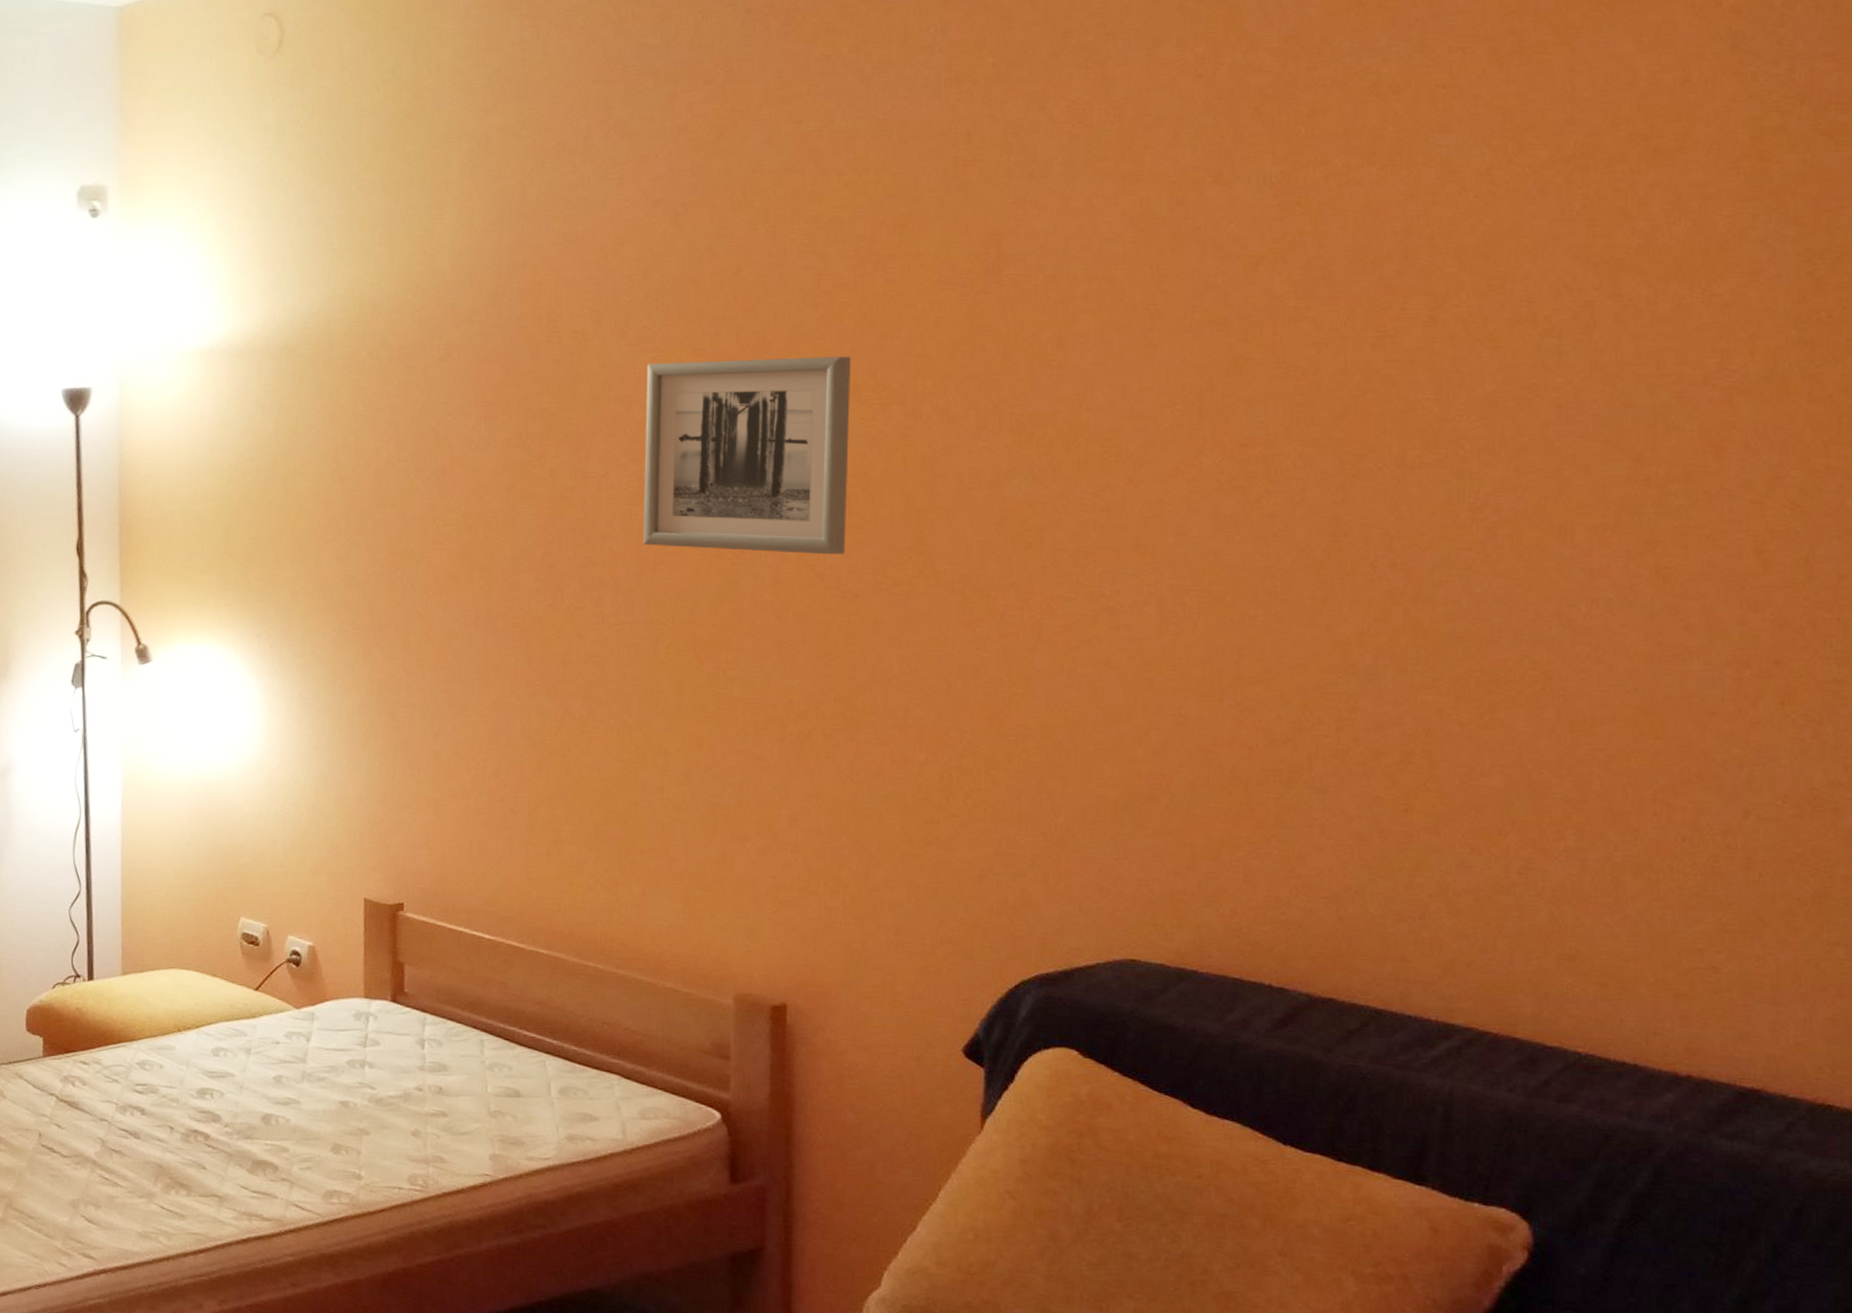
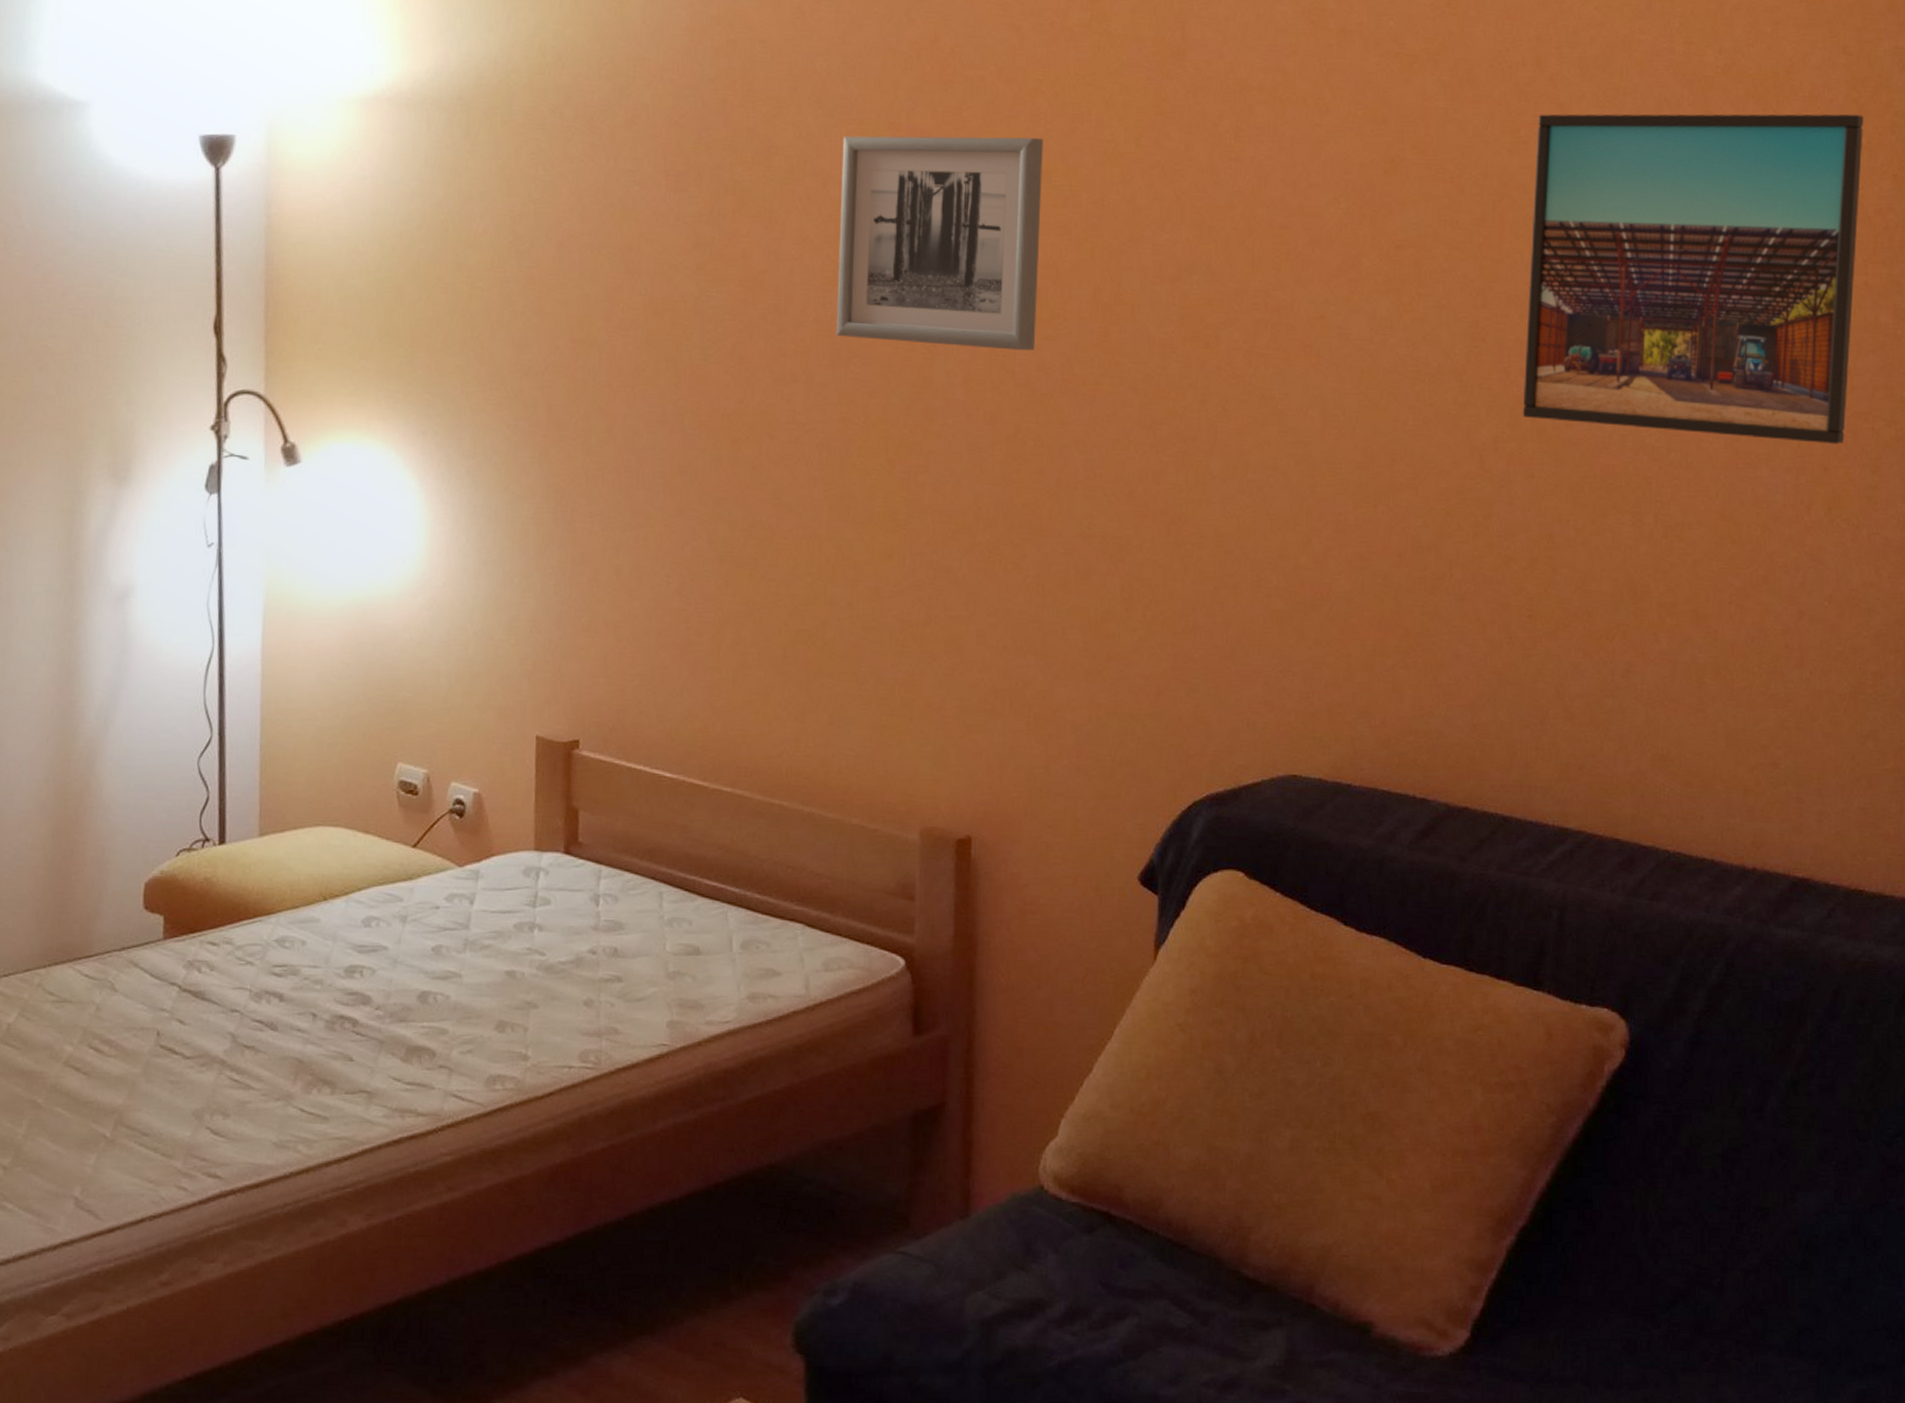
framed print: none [1393,288,1821,636] -> present [1522,113,1863,444]

